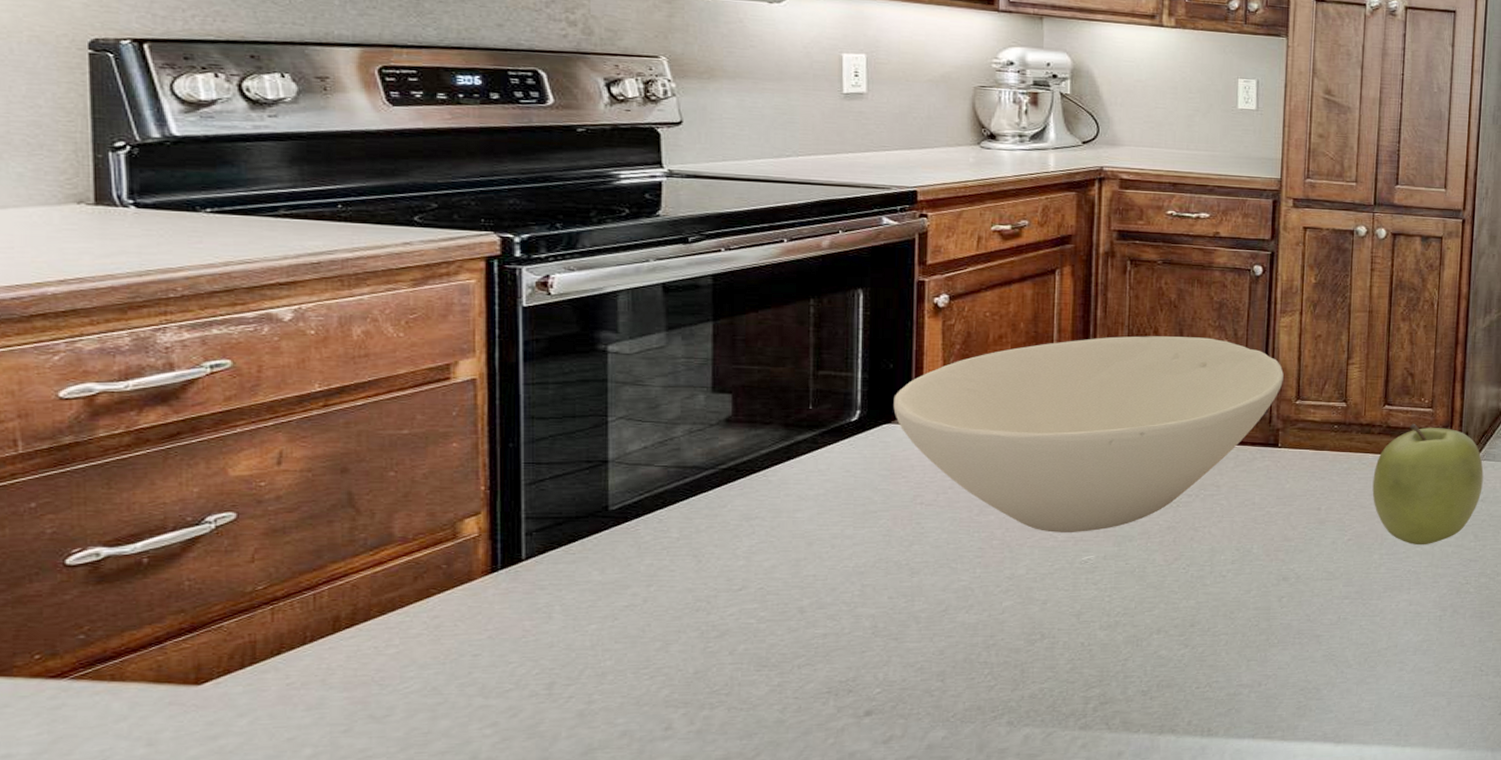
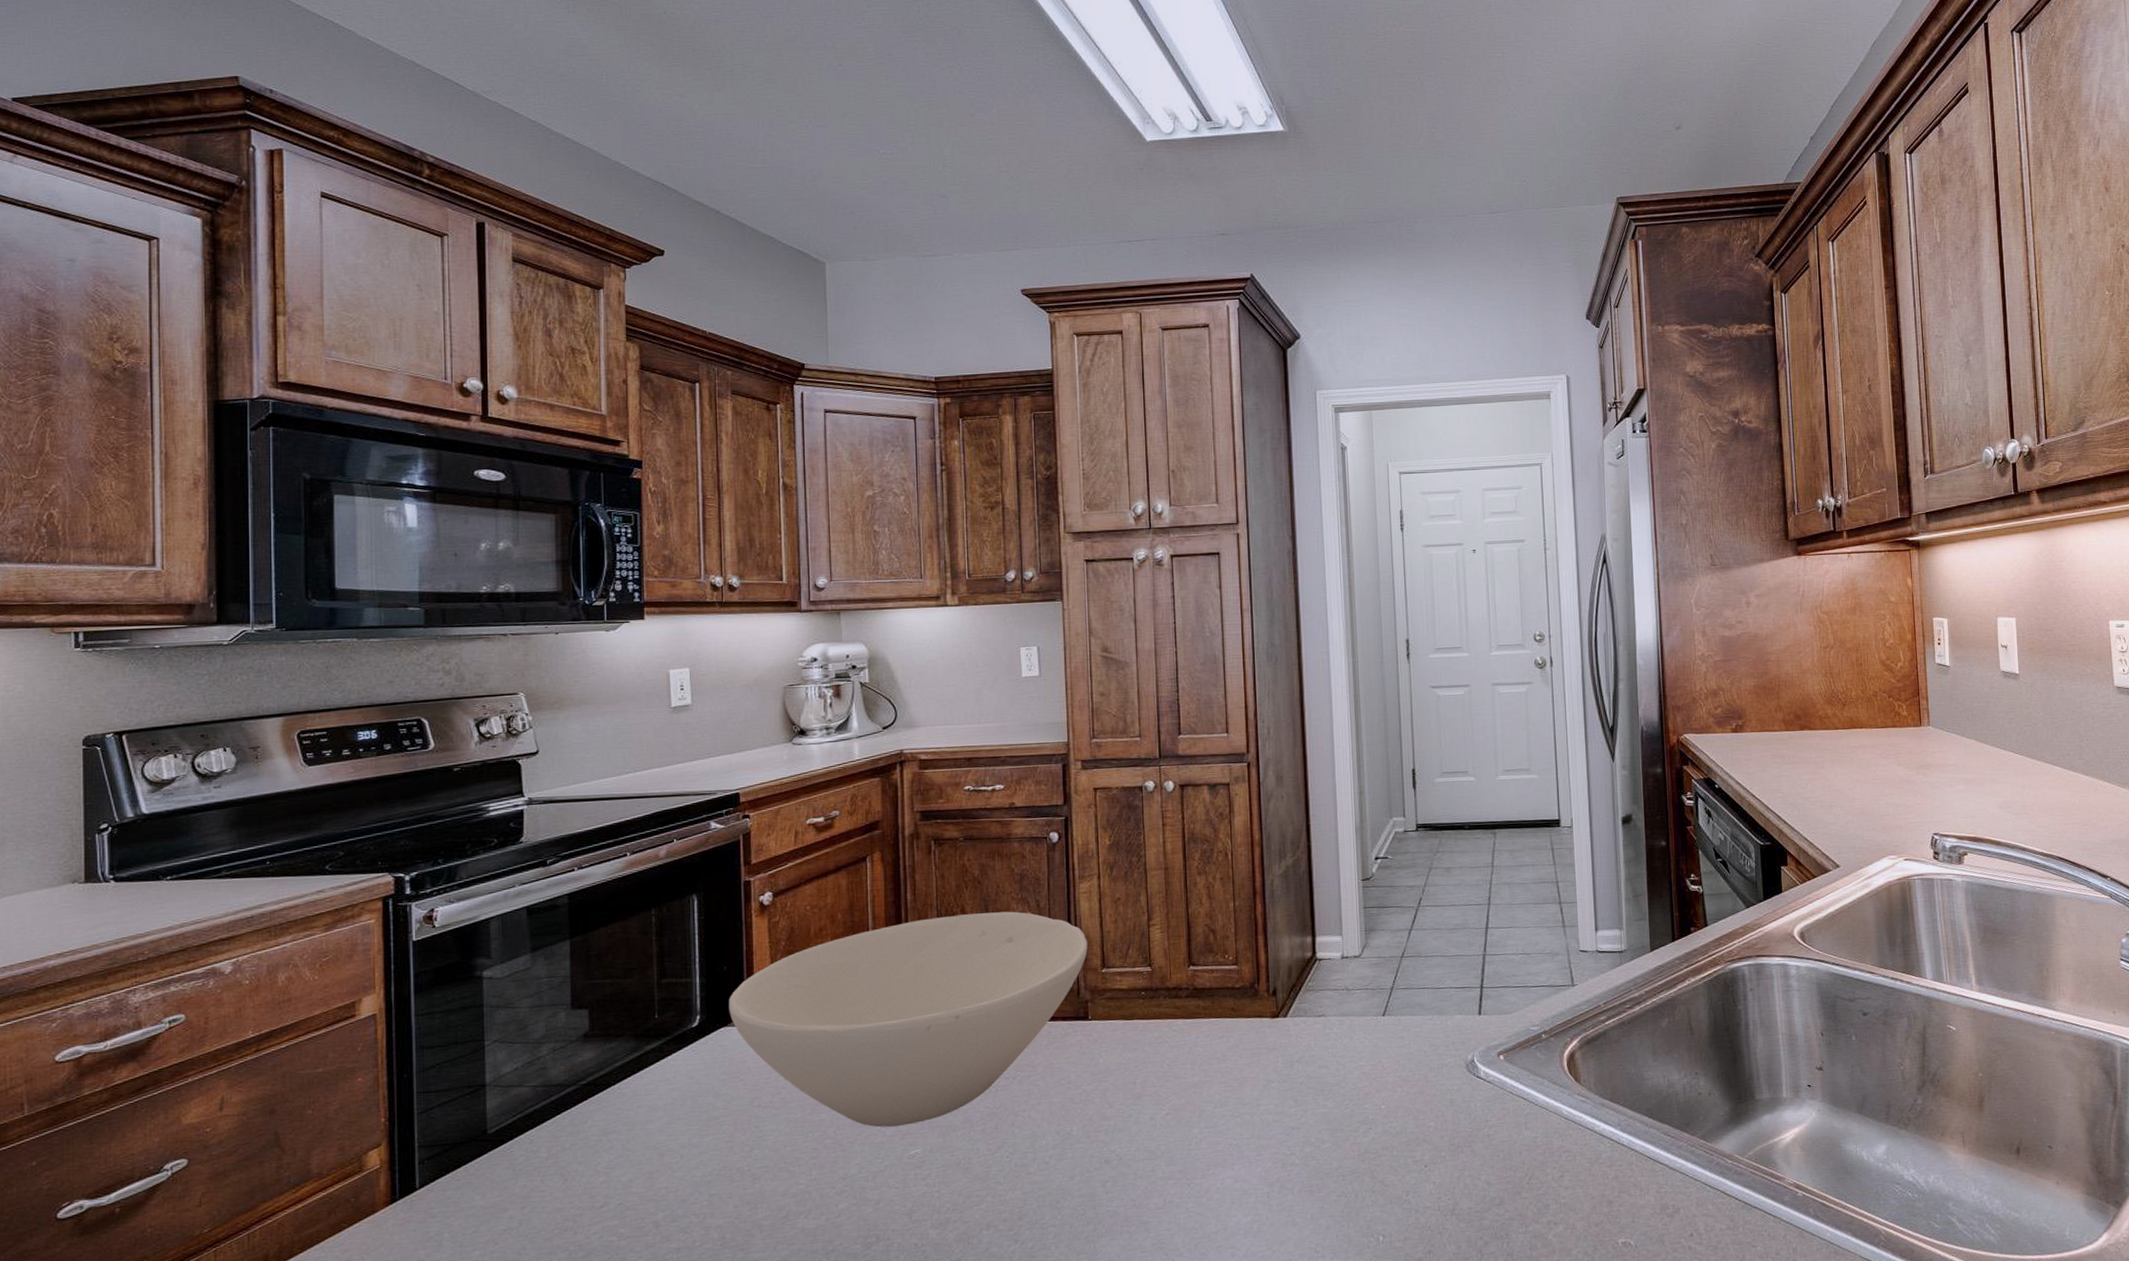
fruit: present [1372,423,1484,545] -> none [1185,982,1297,1116]

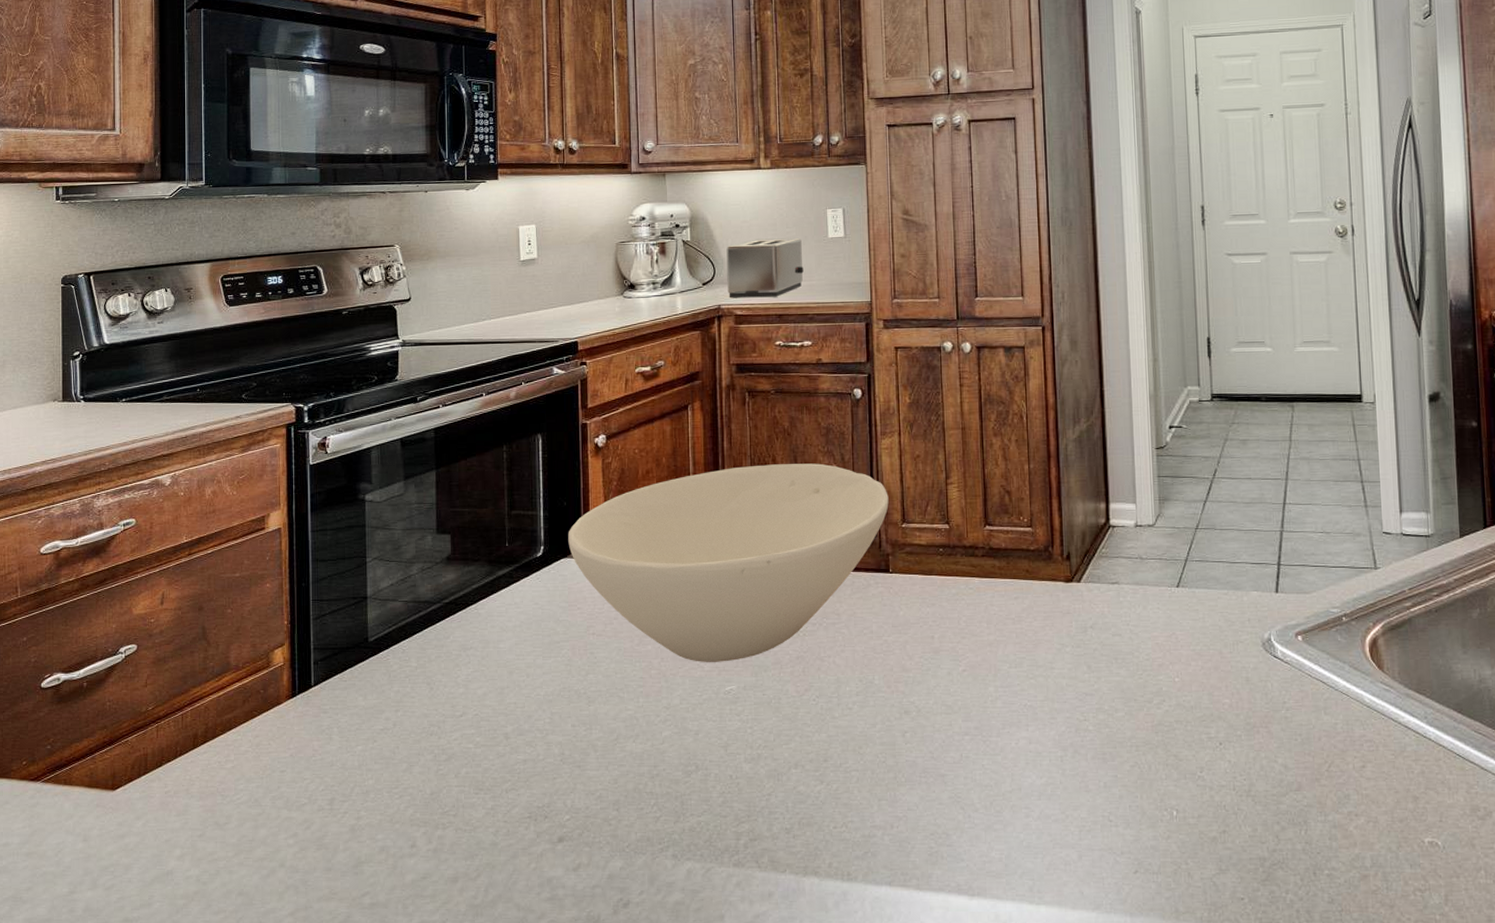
toaster: none [909,677,995,743] -> present [726,237,804,299]

